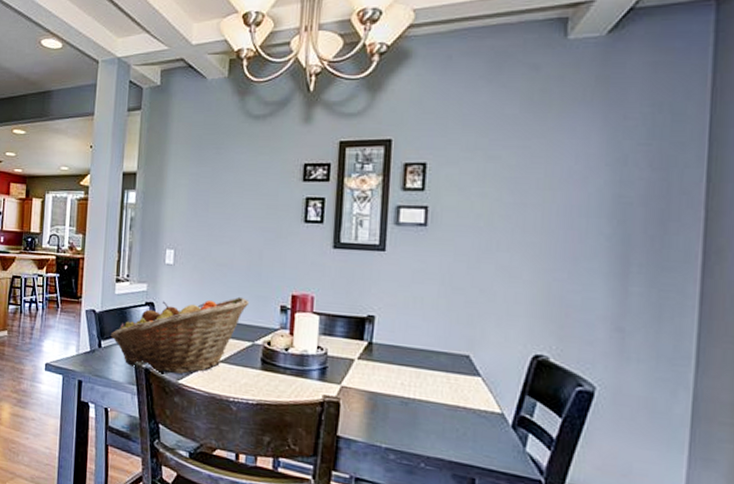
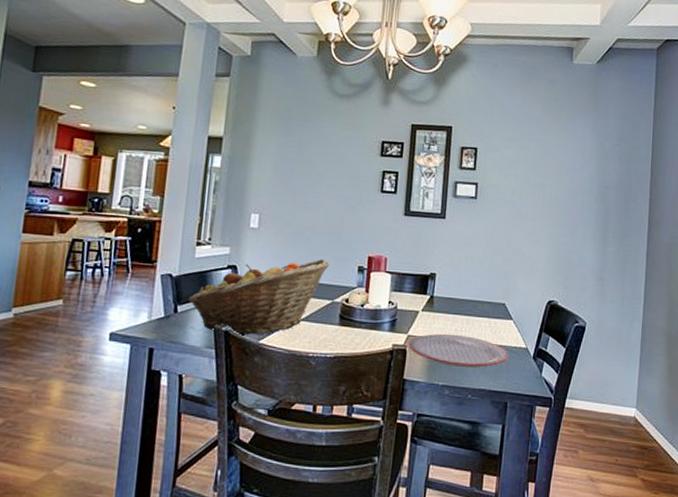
plate: none [342,386,476,433] -> present [408,333,509,369]

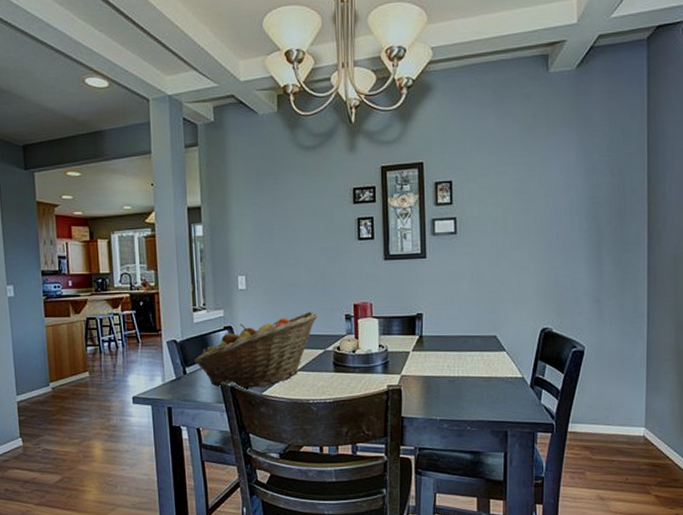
plate: present [408,333,509,369] -> none [403,370,505,402]

